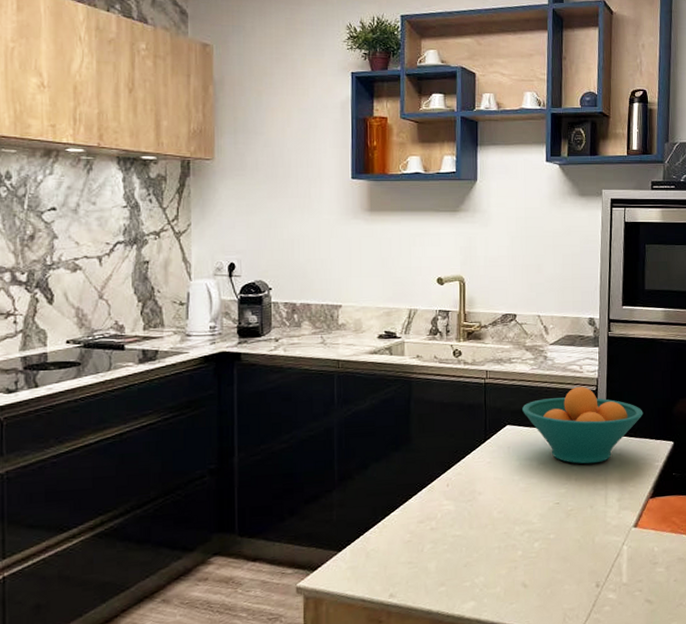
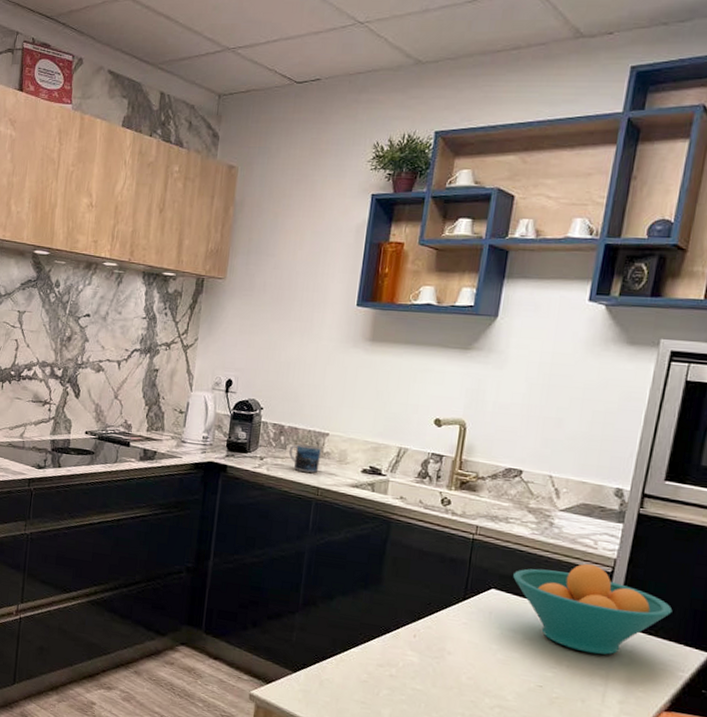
mug: none [304,319,336,347] -> present [288,444,321,473]

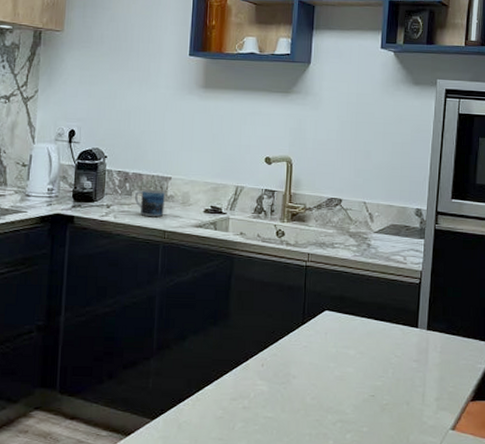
fruit bowl: present [513,563,673,655] -> none [342,277,468,359]

